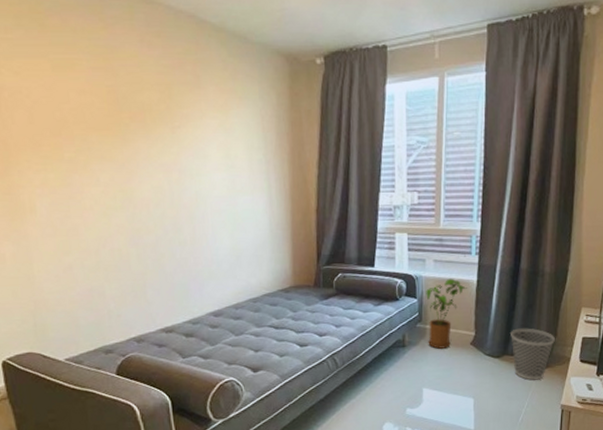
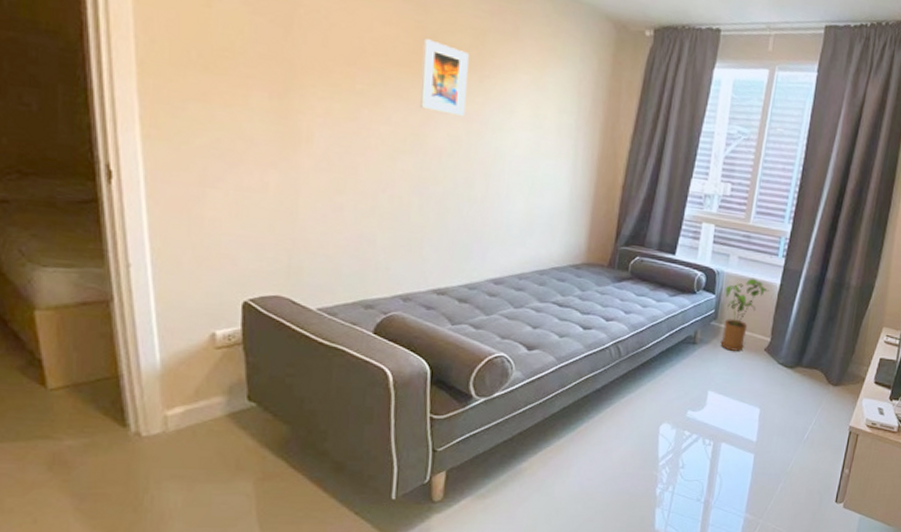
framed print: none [116,101,163,168] -> present [419,38,469,116]
wastebasket: present [511,328,555,380] -> none [806,340,852,397]

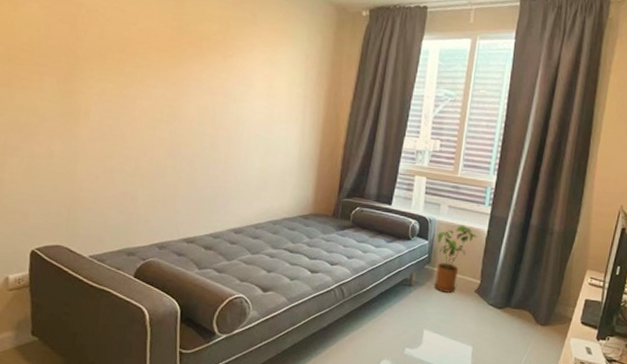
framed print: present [419,38,469,116] -> none [174,27,215,90]

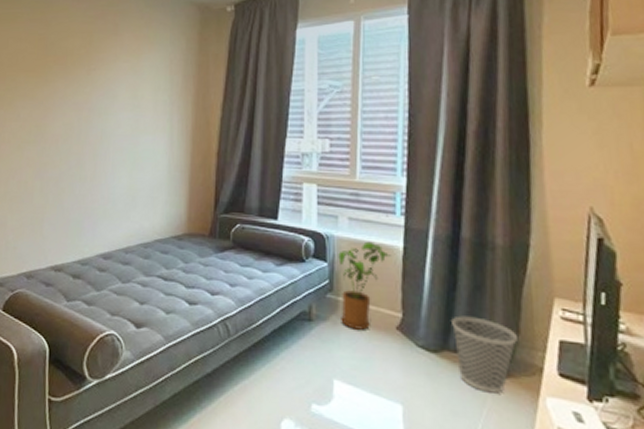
wastebasket: none [515,282,558,337] -> present [451,315,517,394]

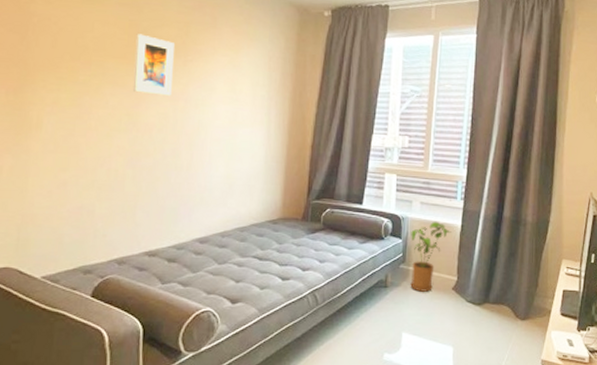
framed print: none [41,47,79,106] -> present [132,34,174,96]
wastebasket: present [451,315,517,394] -> none [492,276,536,331]

